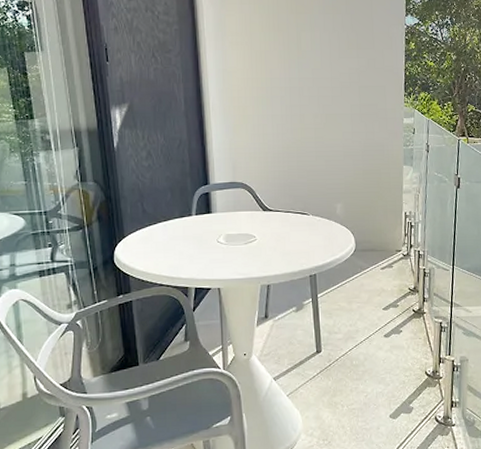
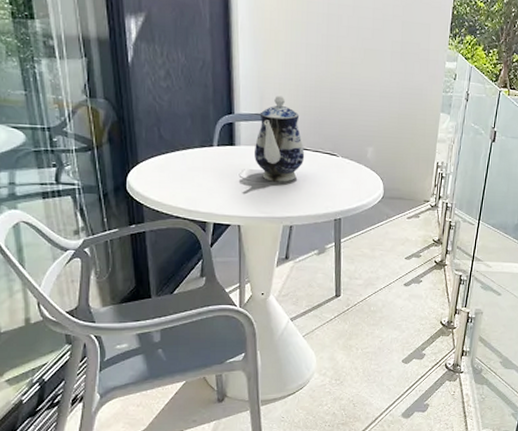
teapot: none [230,164,277,244] -> present [255,95,305,182]

